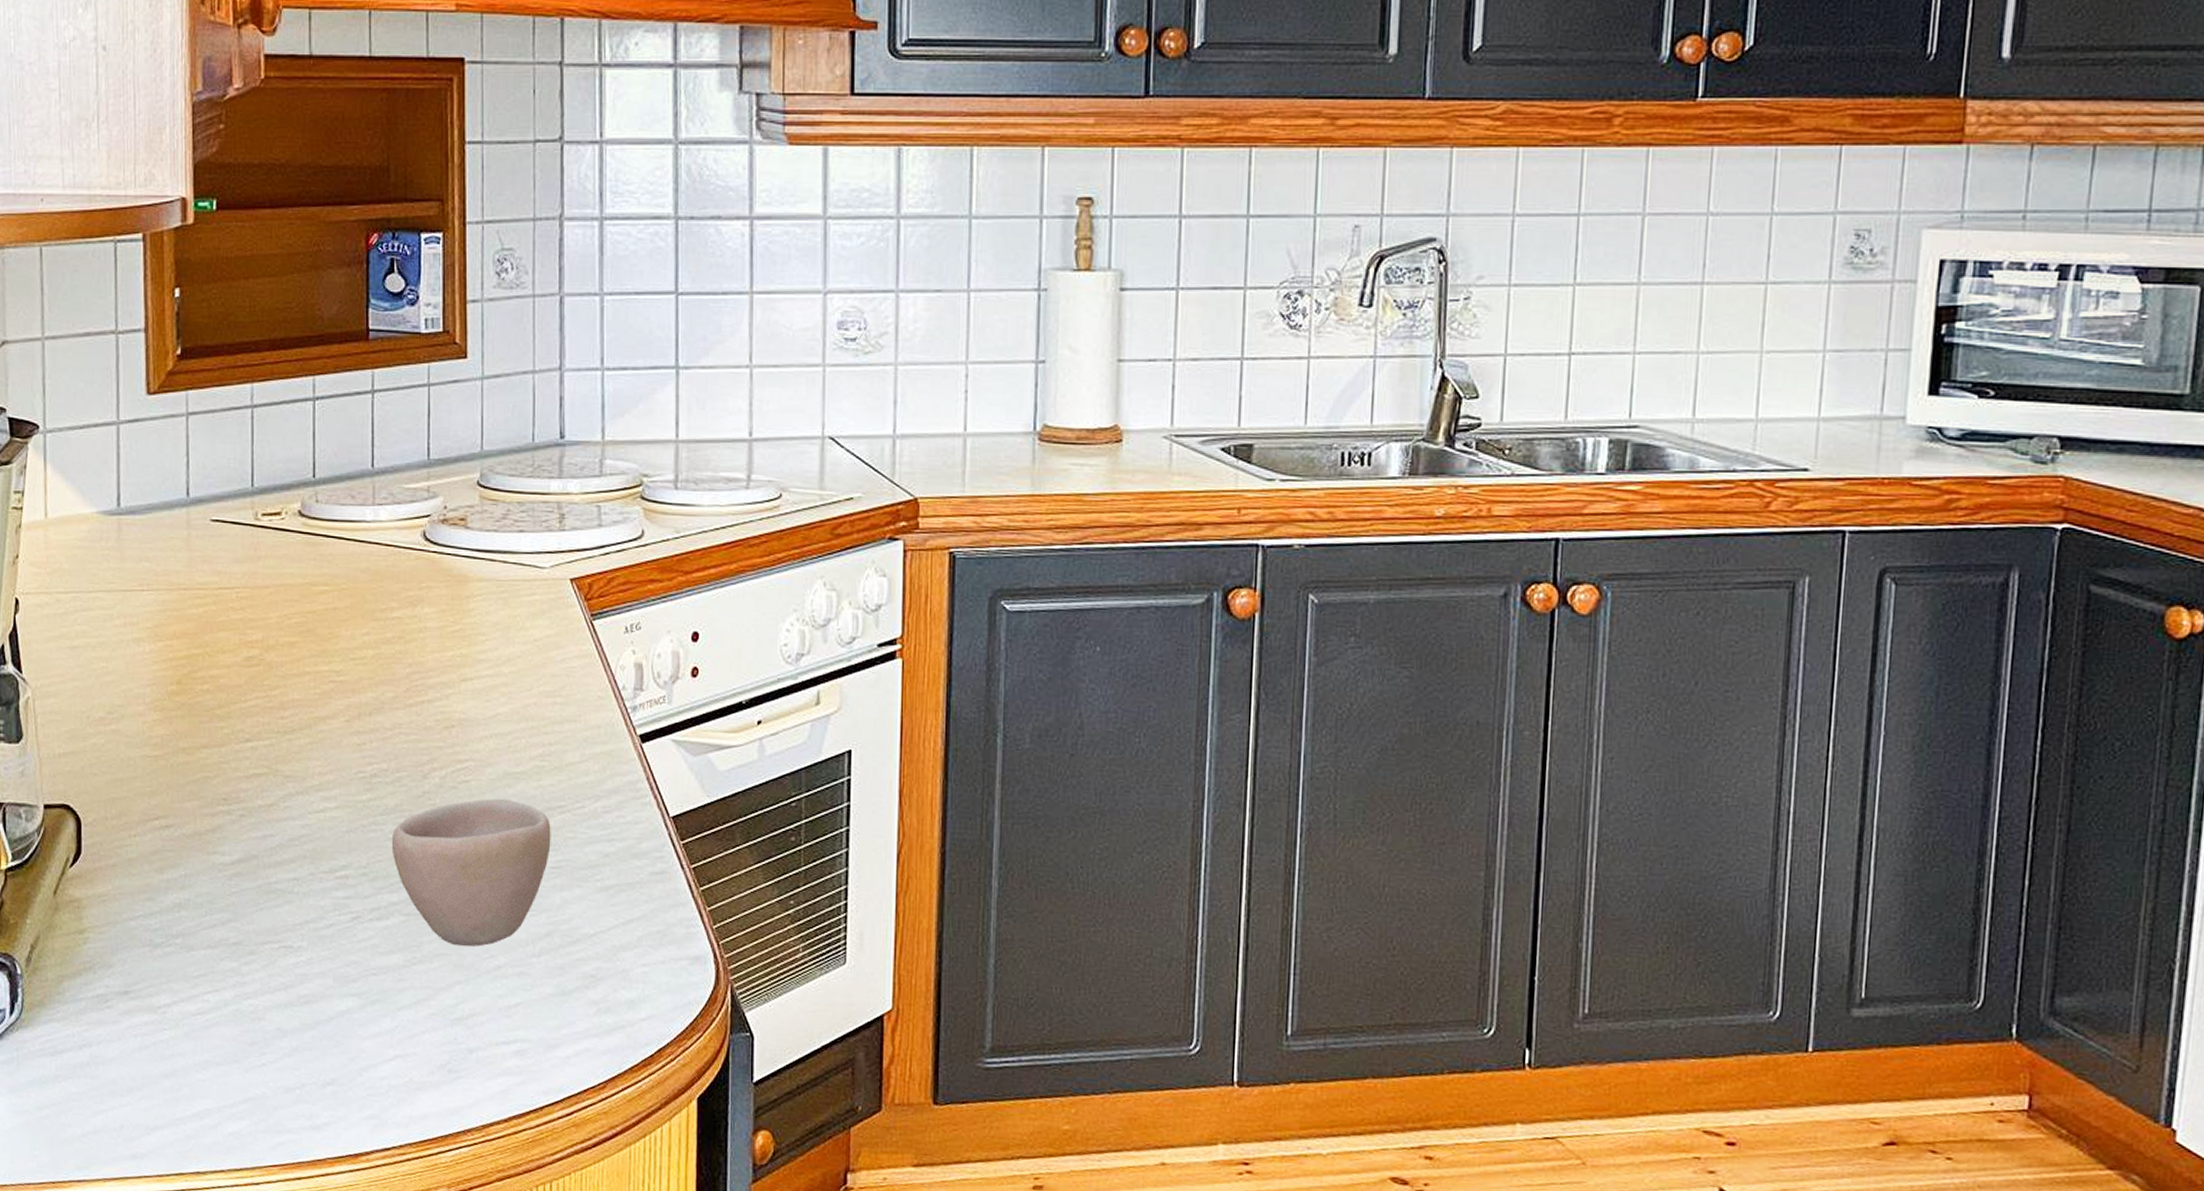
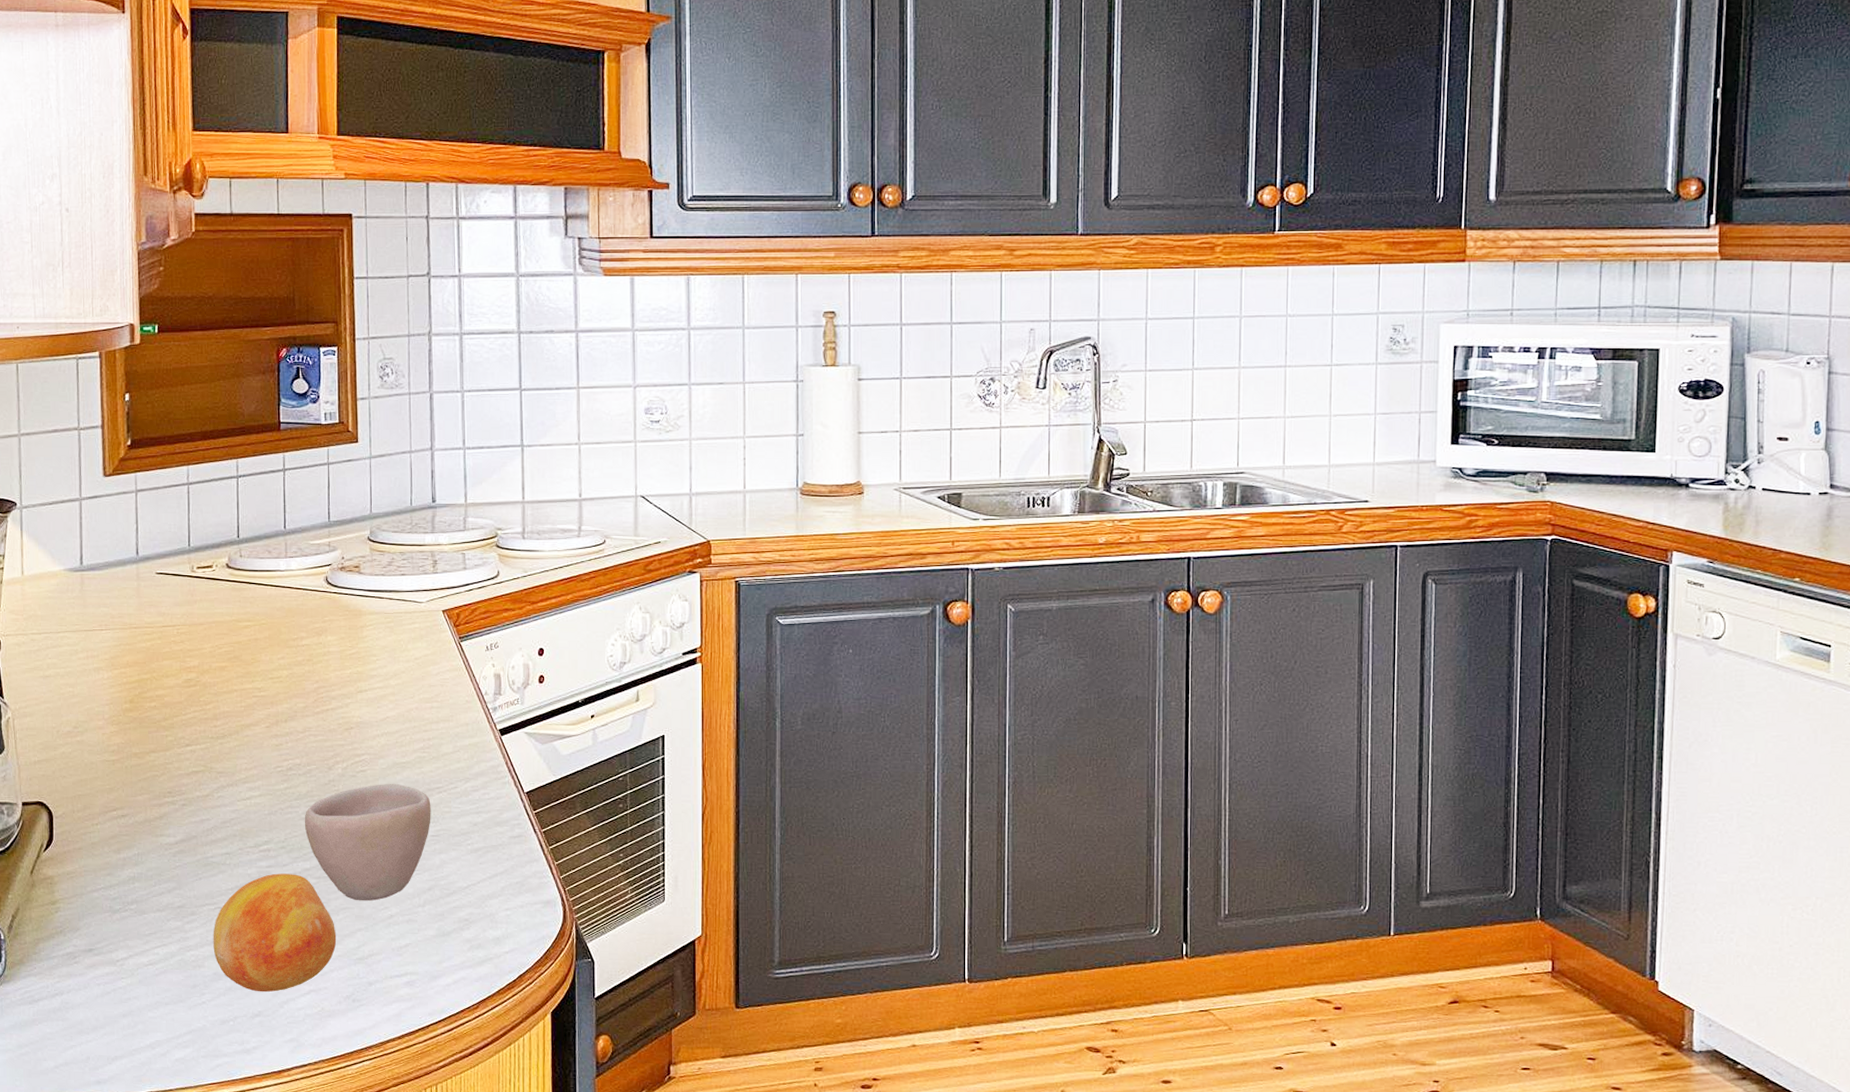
fruit: none [276,906,430,1055] -> present [213,873,337,992]

